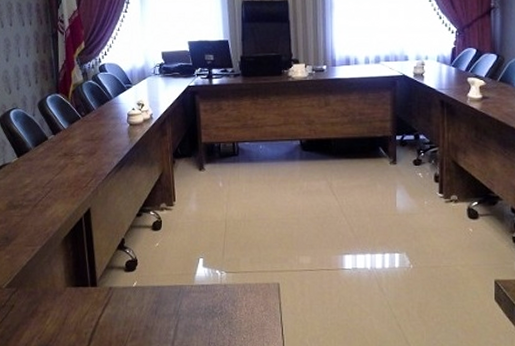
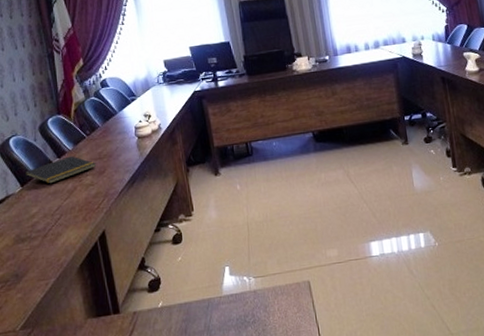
notepad: none [21,134,89,158] -> present [24,156,97,184]

